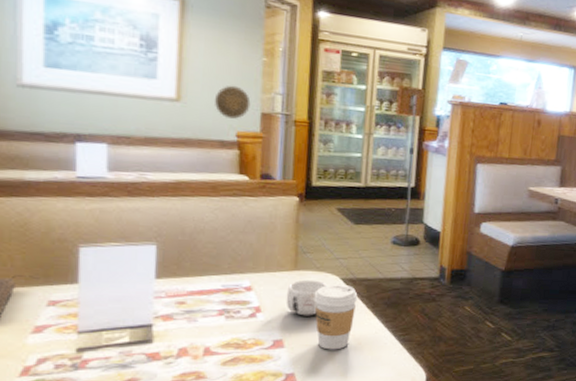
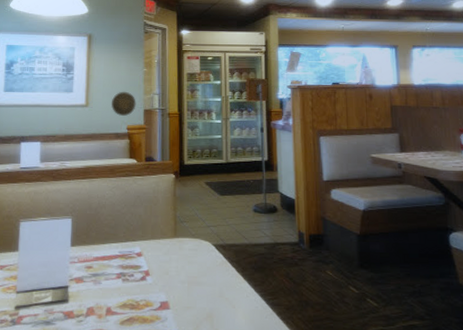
mug: present [286,279,328,316] -> none [169,246,202,280]
coffee cup: present [314,283,358,350] -> none [191,249,228,313]

